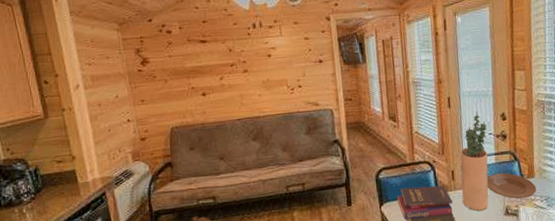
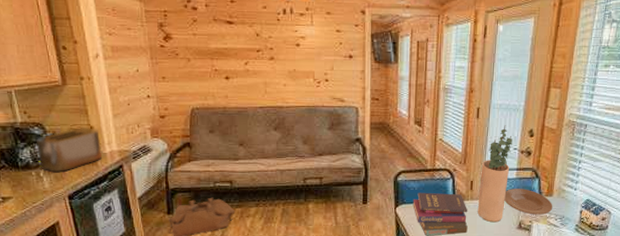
toaster: none [18,158,85,208] -> present [35,128,103,173]

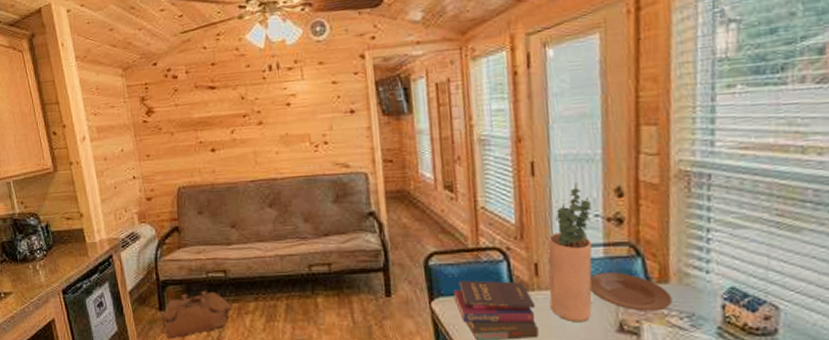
toaster: present [35,128,103,173] -> none [31,215,93,265]

